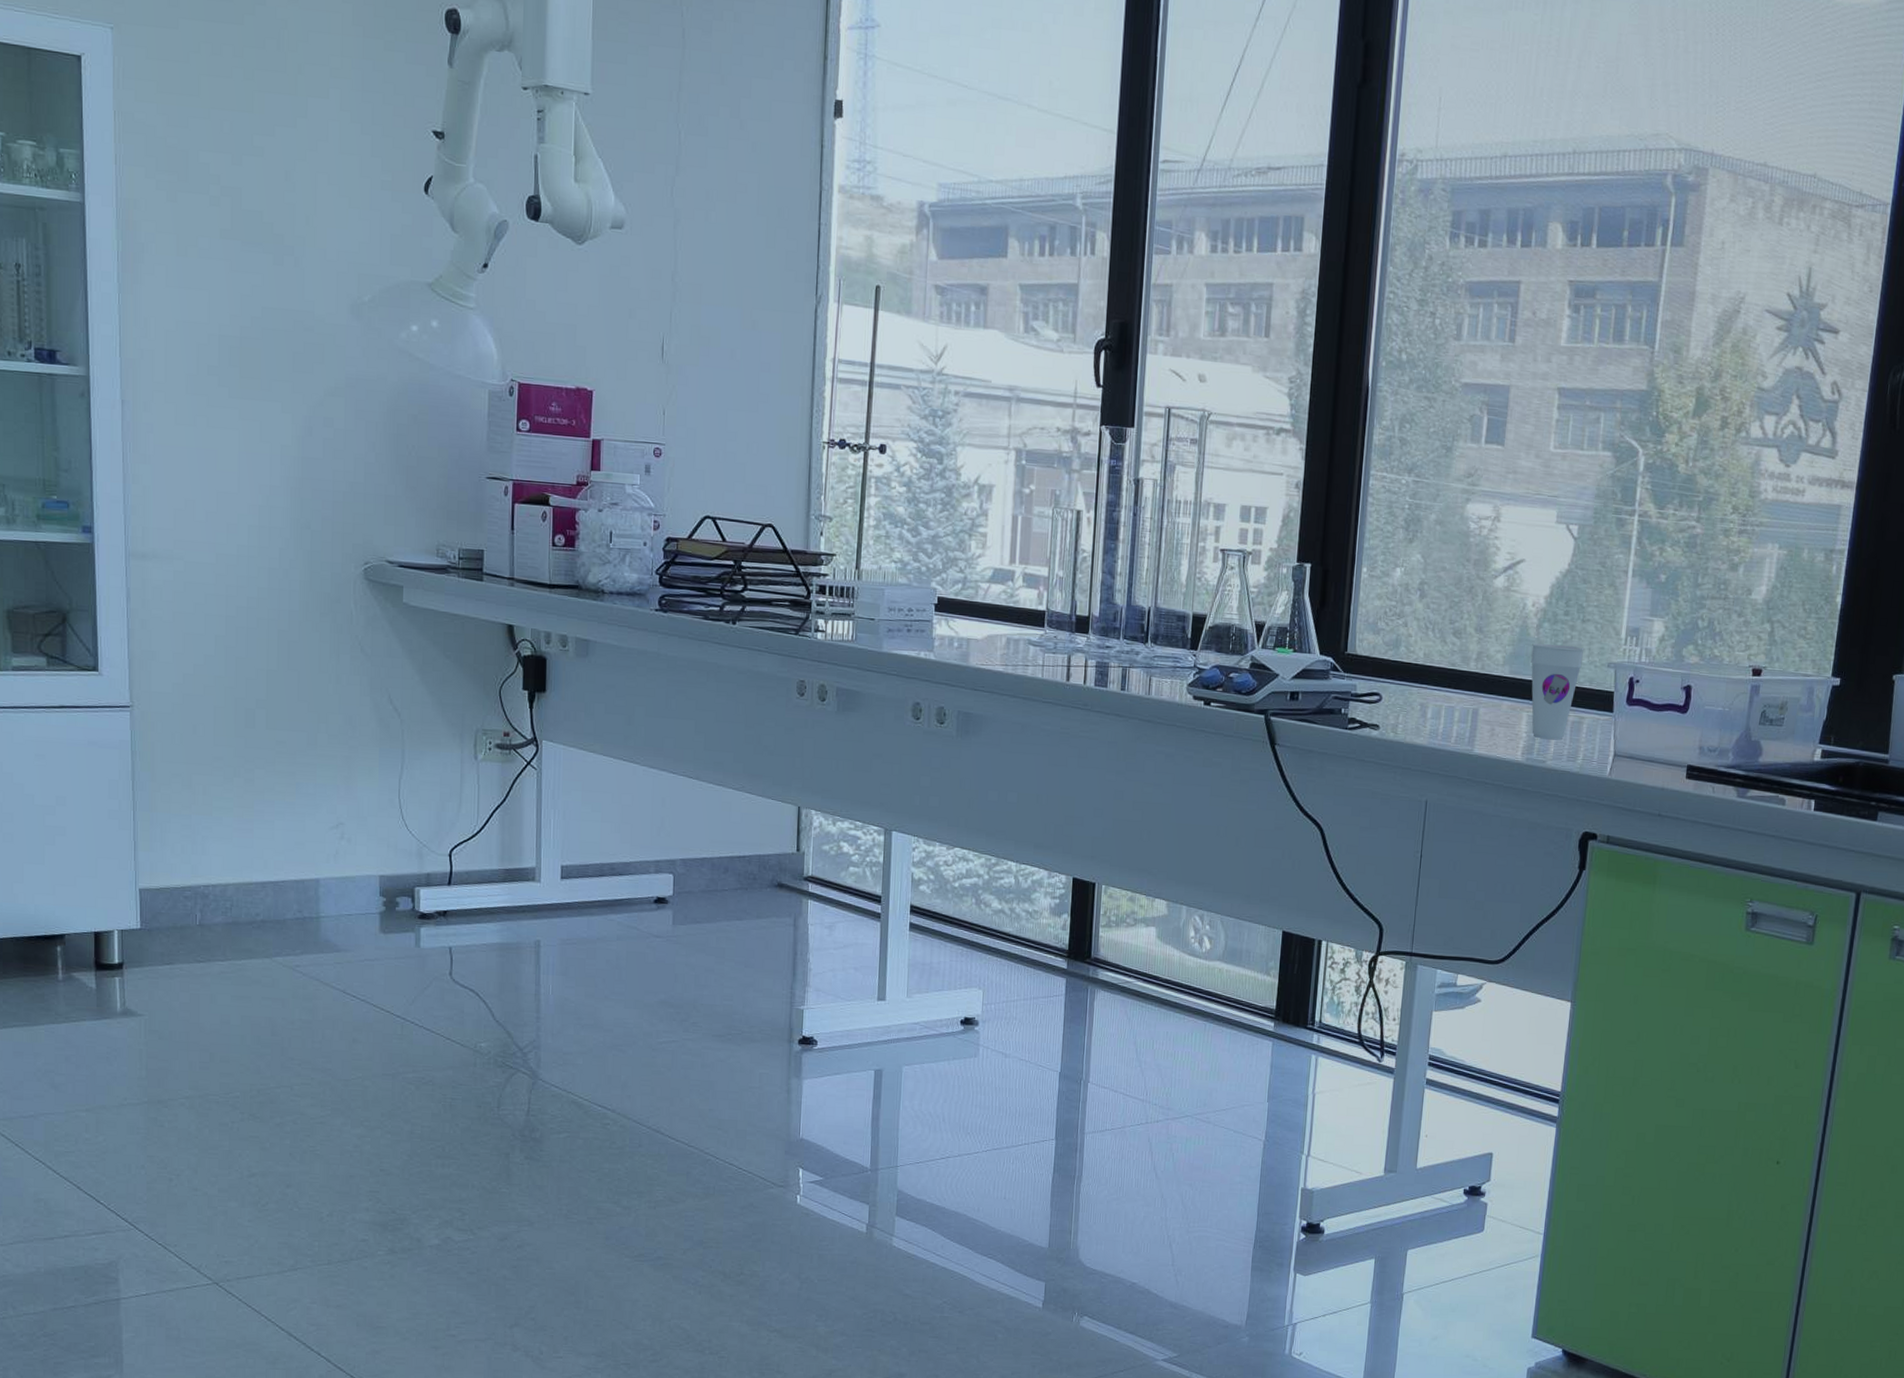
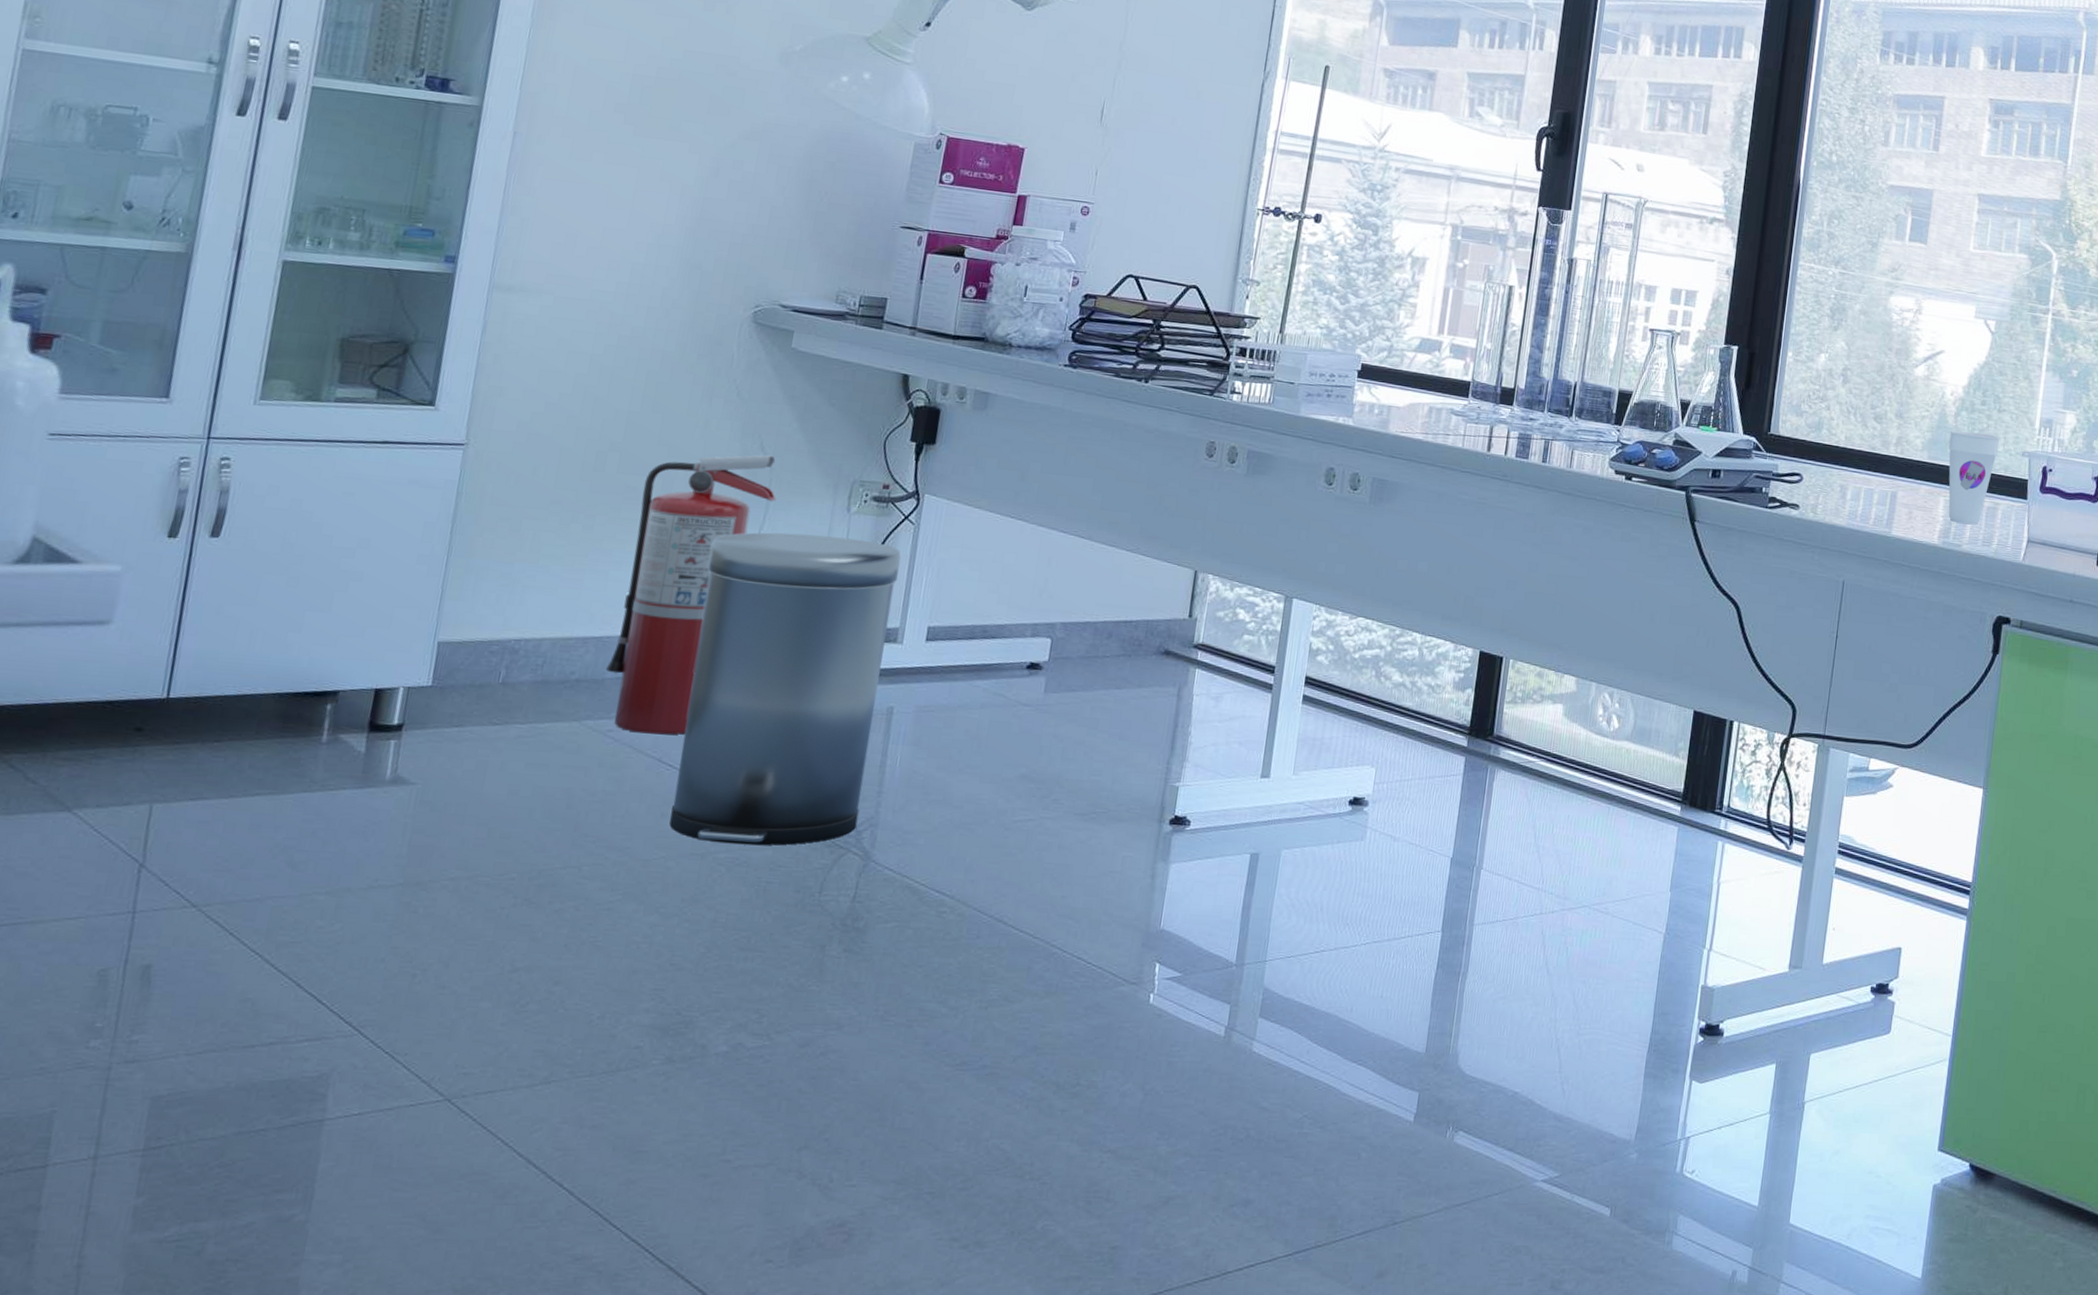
fire extinguisher: none [285,707,410,969] -> present [605,454,776,735]
pedal bin: none [358,781,529,1066] -> present [669,532,901,846]

